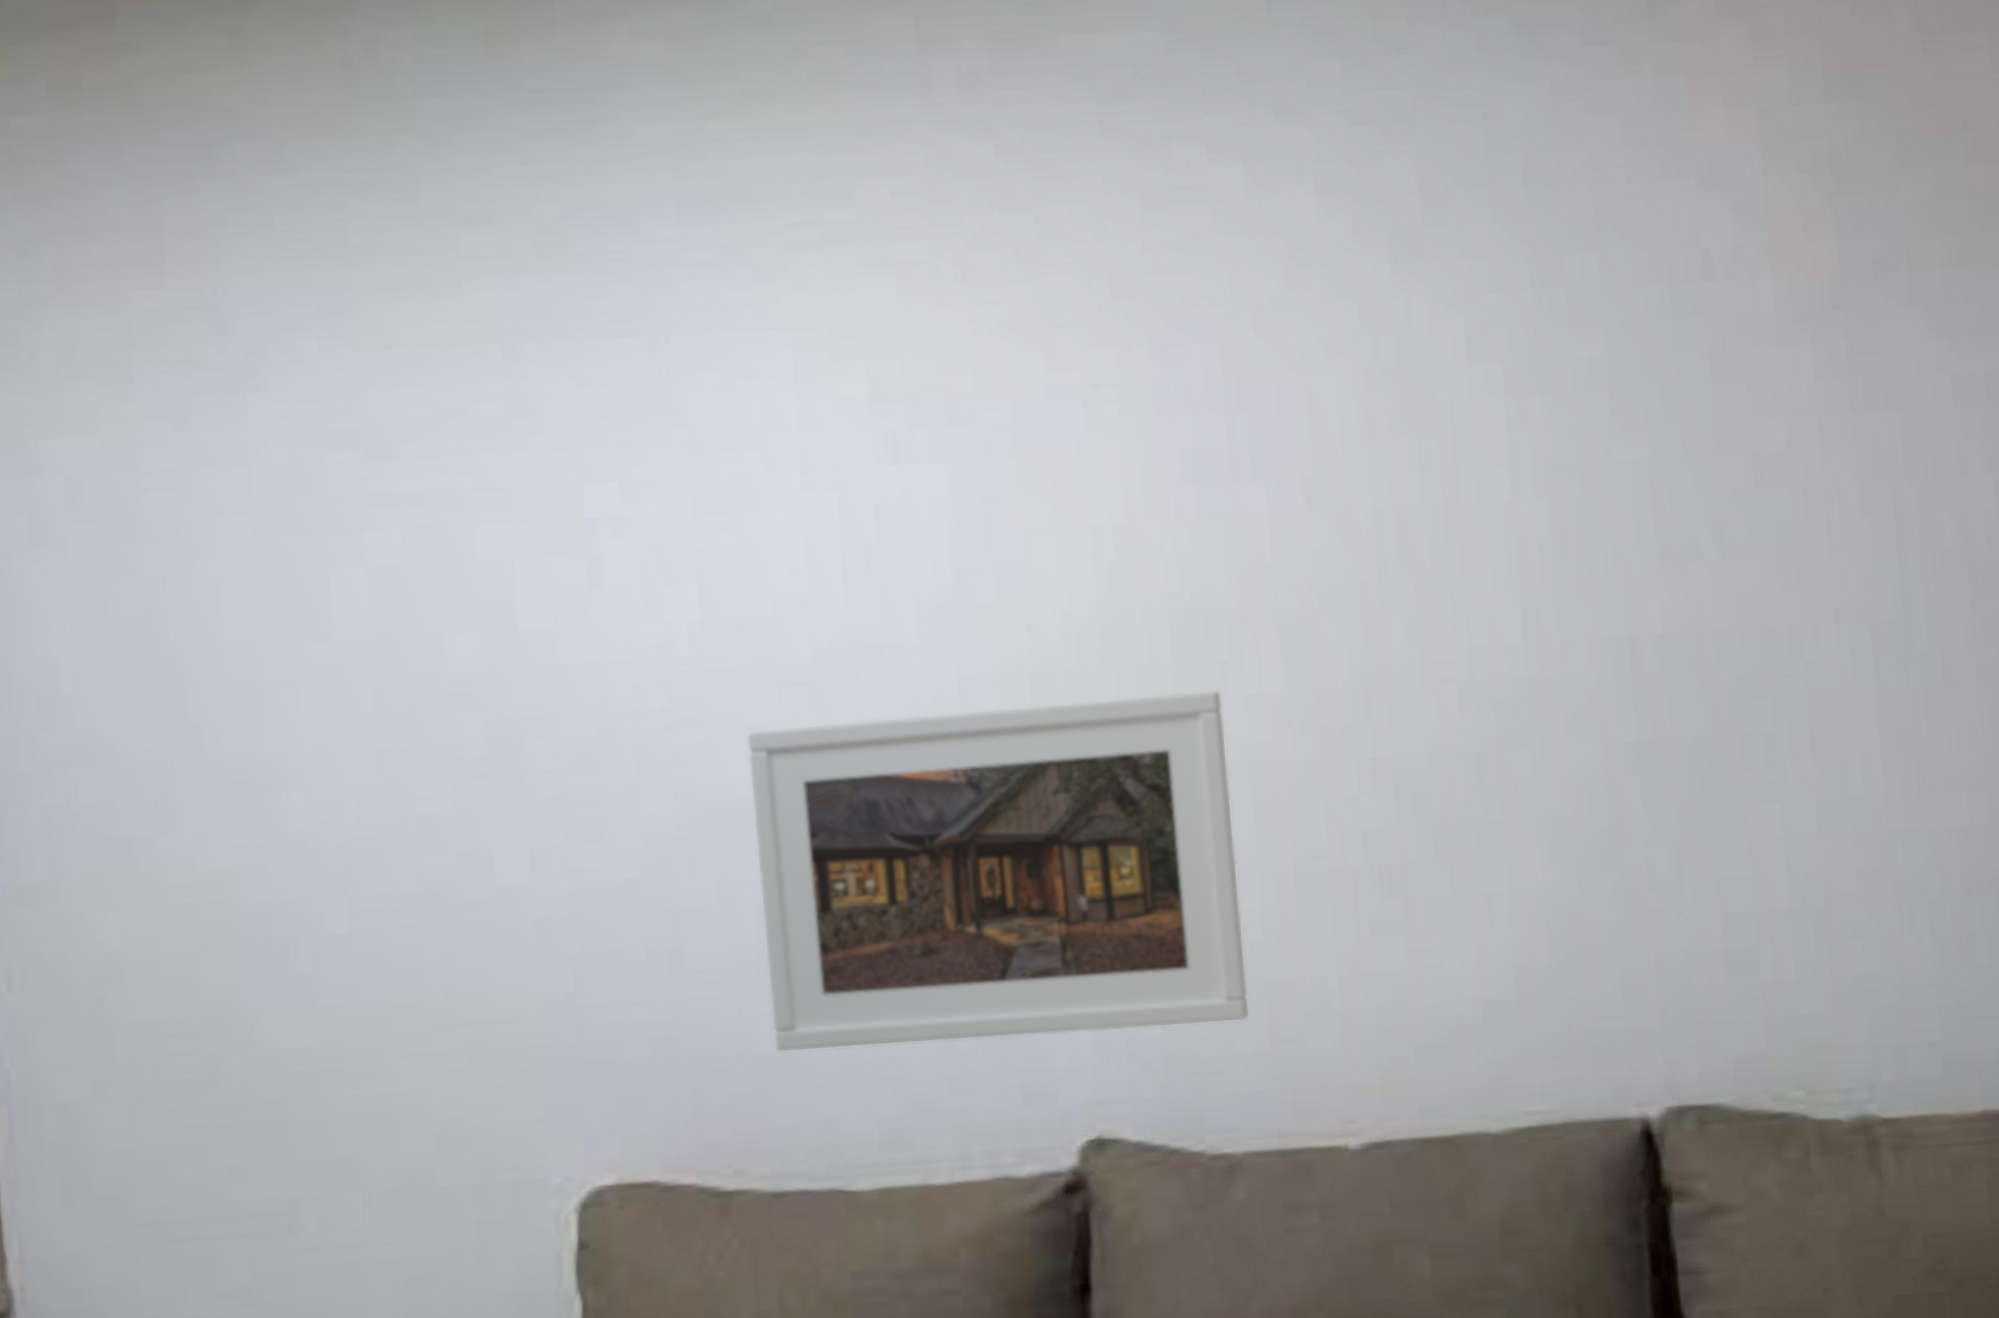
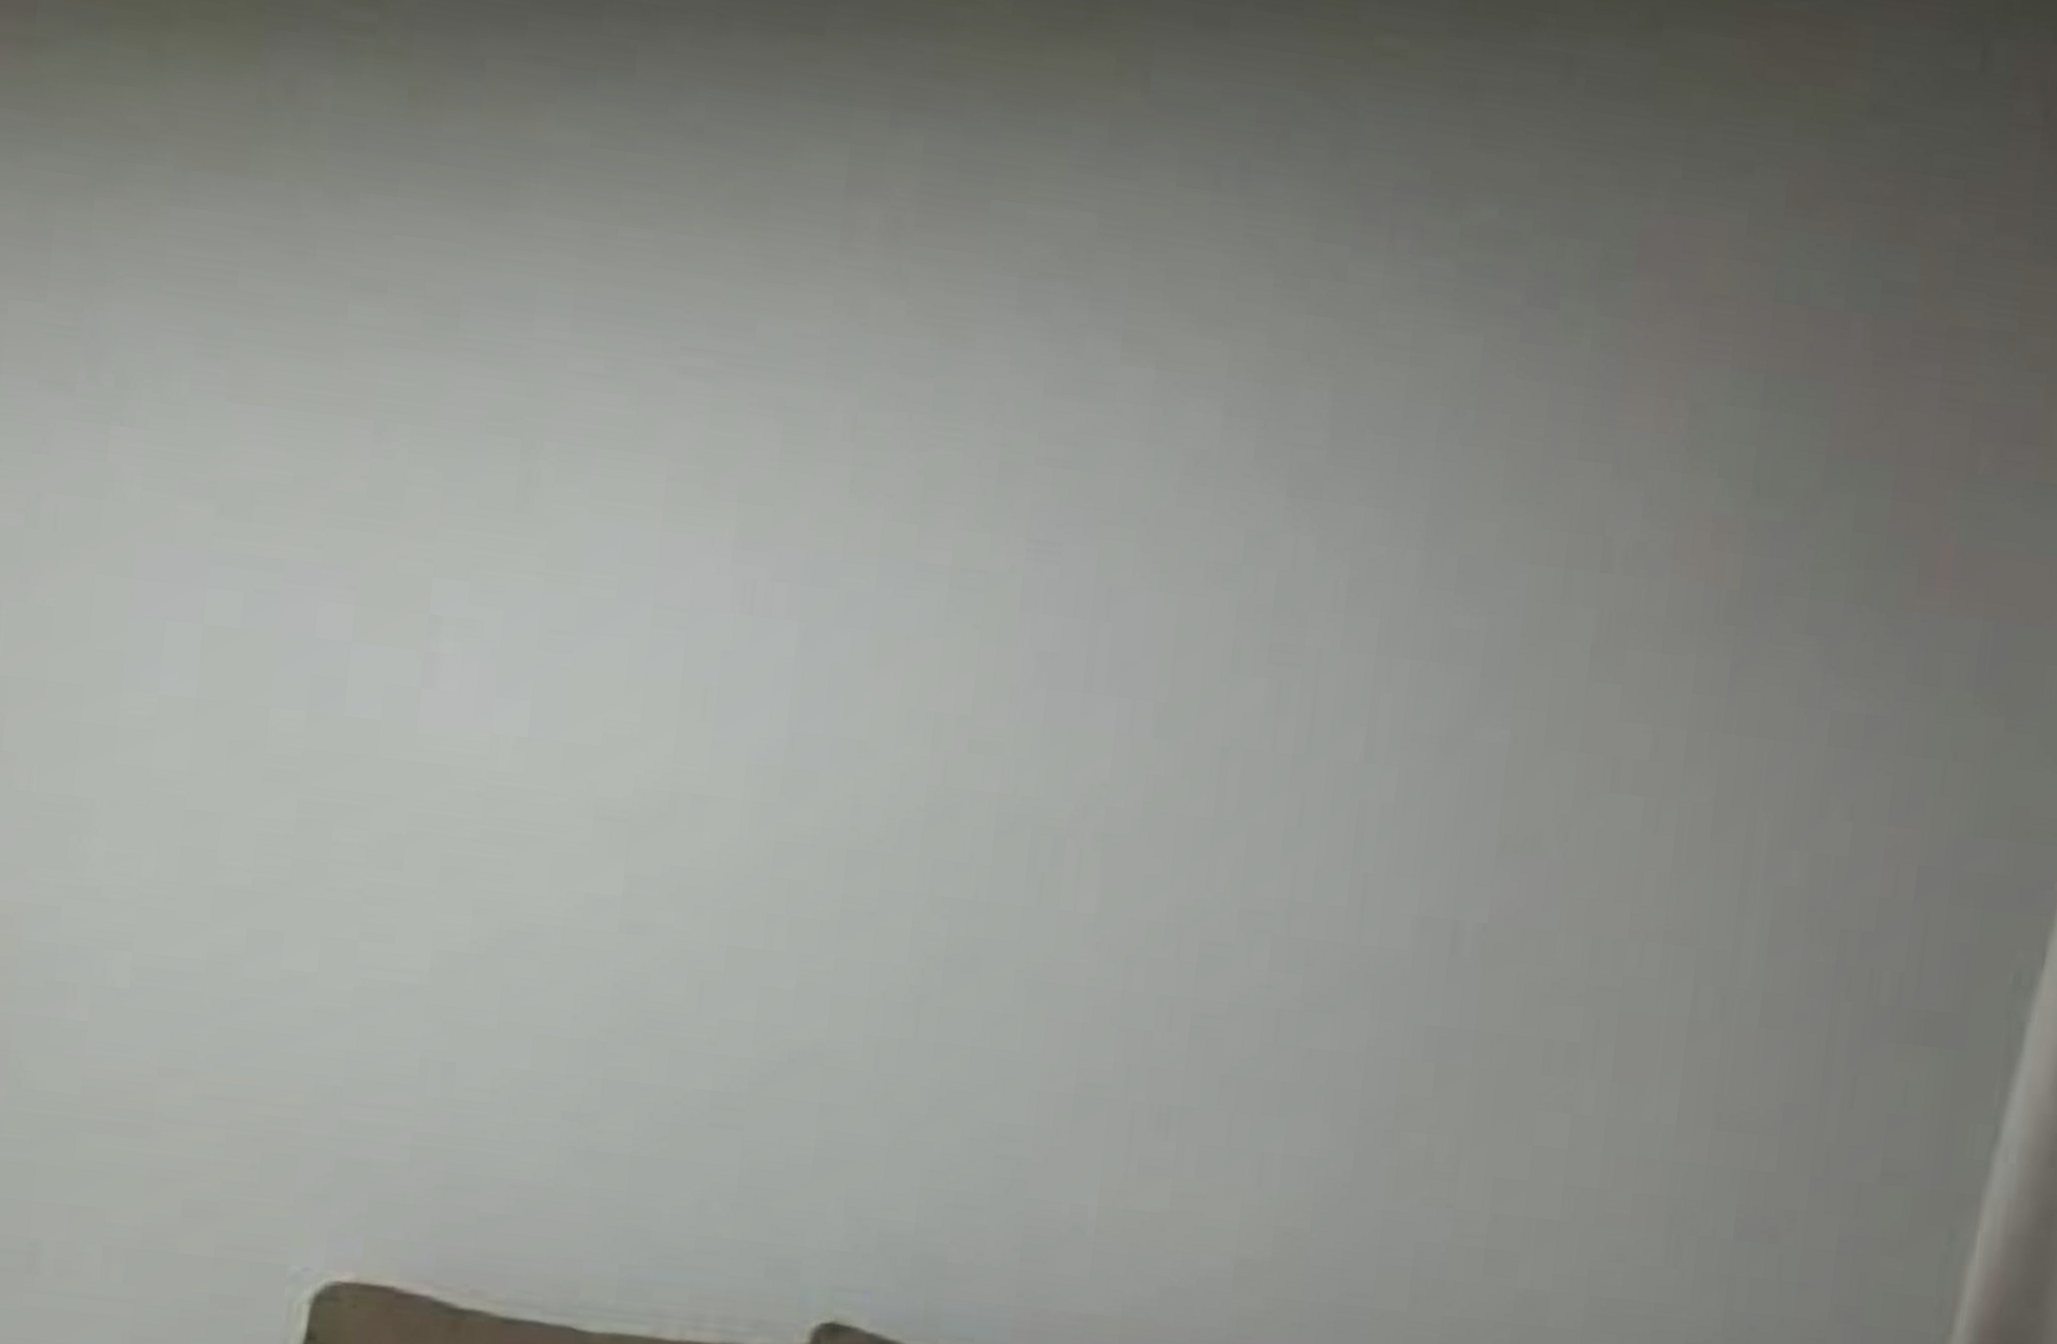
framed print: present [746,690,1250,1052] -> none [530,858,1035,1234]

